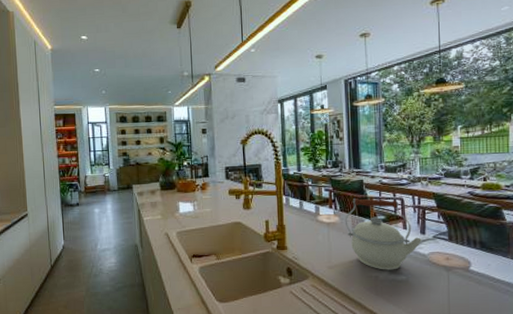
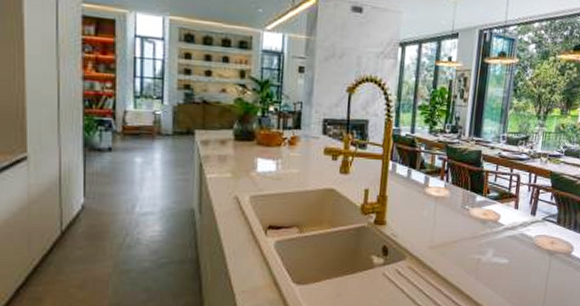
kettle: present [344,198,423,270] -> none [455,171,532,253]

